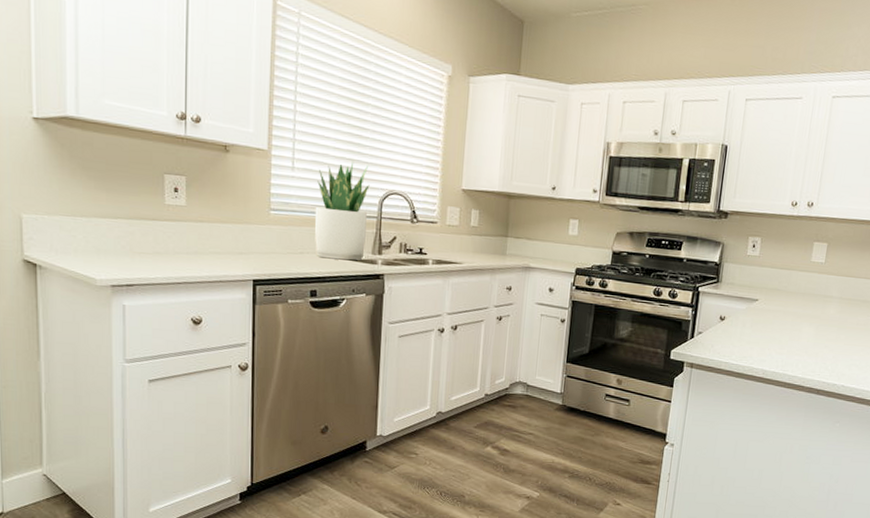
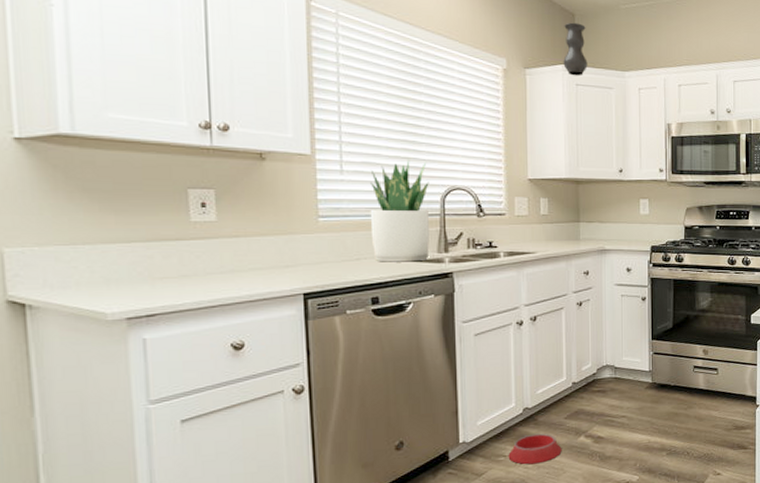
pet bowl: none [419,437,469,466] -> present [508,433,562,465]
vase: none [507,29,534,87] -> present [563,22,588,77]

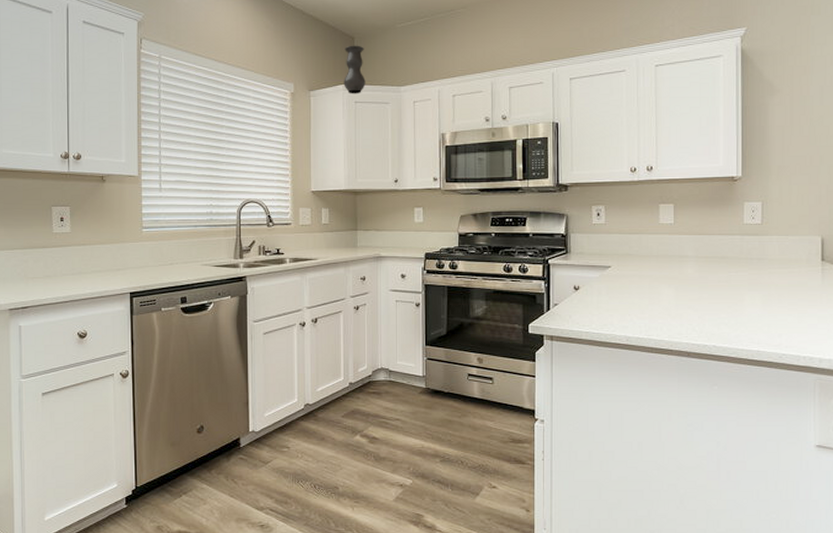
planter: present [370,160,430,262] -> none [181,178,228,267]
pet bowl: present [508,433,562,465] -> none [291,429,339,458]

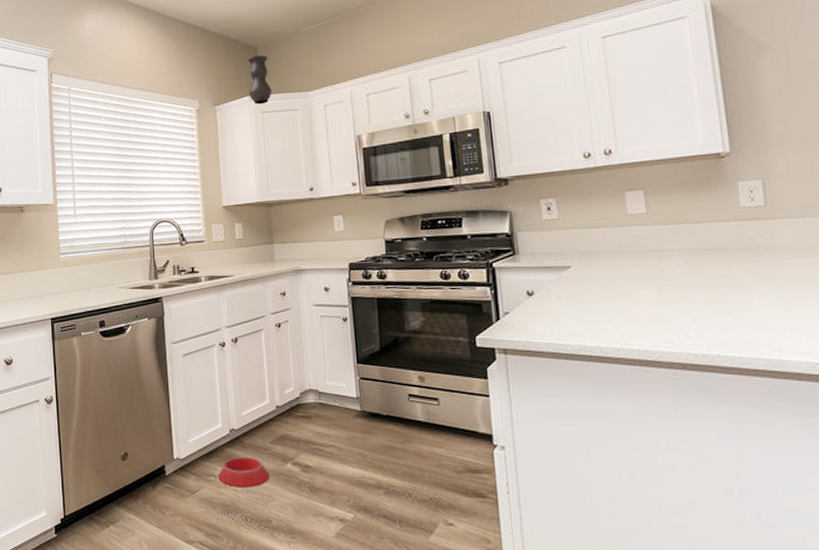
pet bowl: none [291,429,339,458] -> present [218,456,270,488]

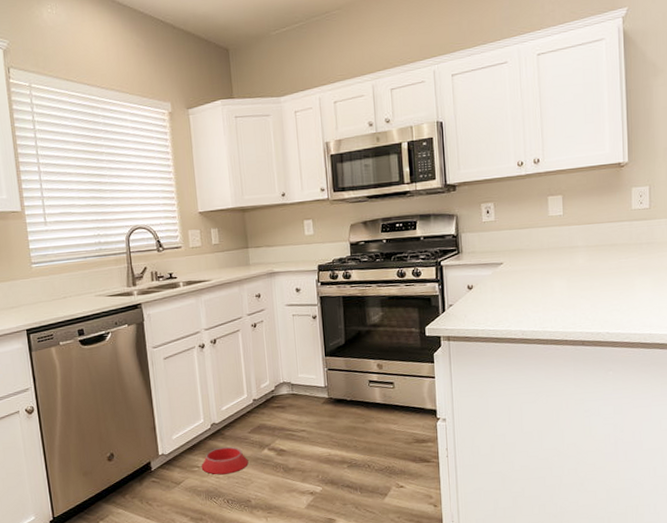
vase: present [248,54,272,105] -> none [220,57,245,109]

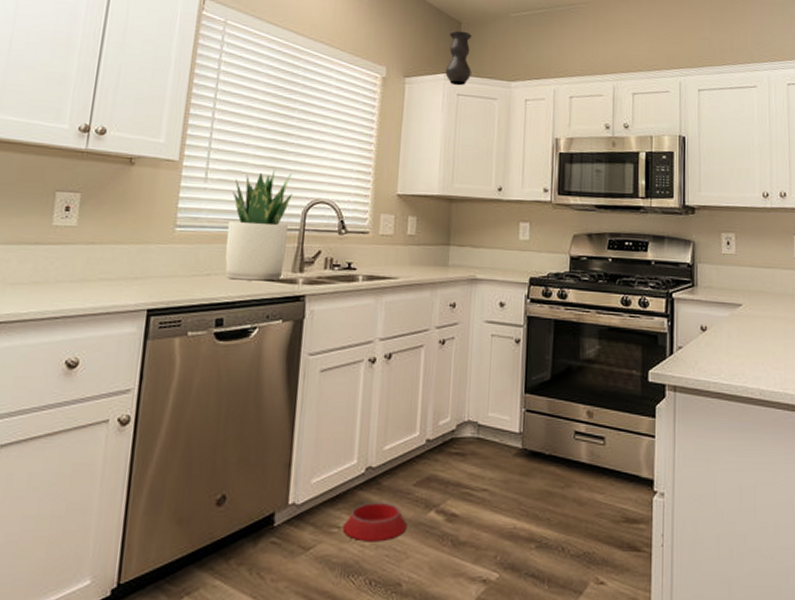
planter: none [68,207,121,299] -> present [225,170,293,281]
vase: none [220,57,245,109] -> present [445,30,472,86]

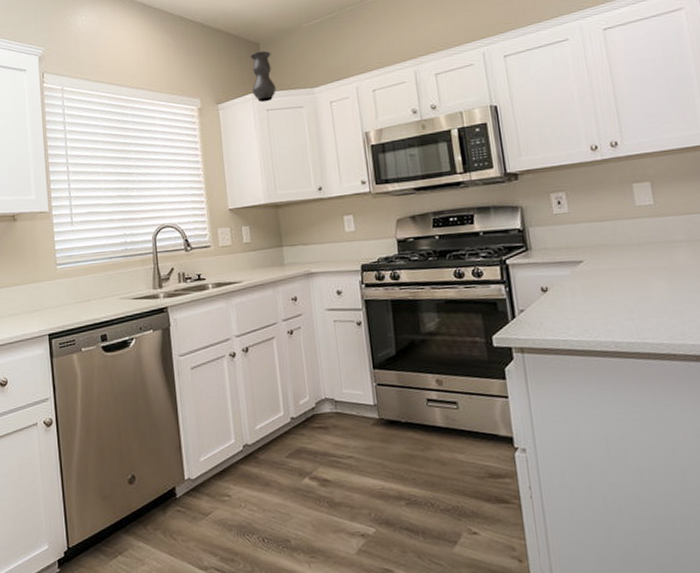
planter: present [225,170,293,281] -> none [95,205,146,302]
pet bowl: present [342,501,407,542] -> none [232,473,287,507]

